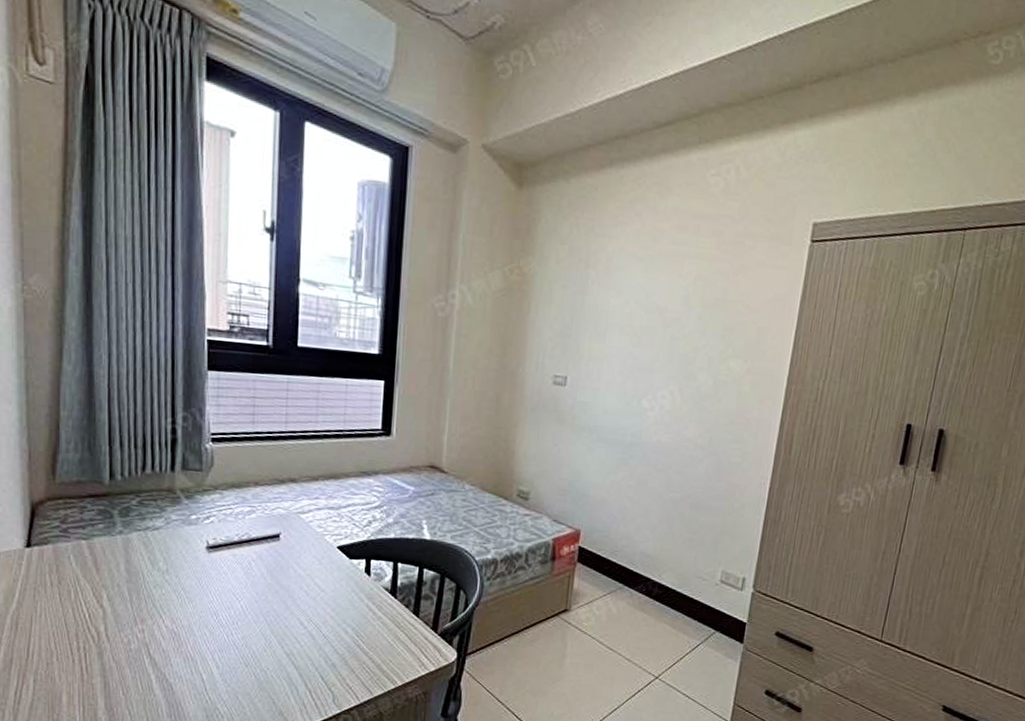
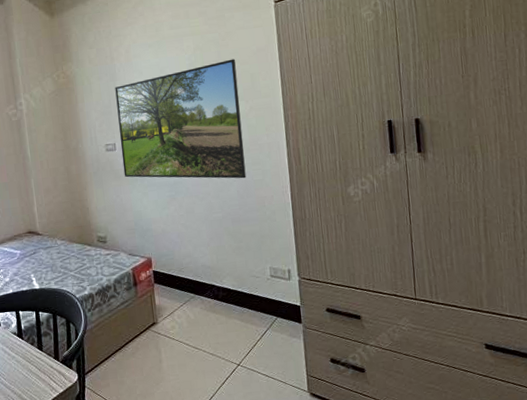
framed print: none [569,301,744,457] -> present [115,59,246,179]

